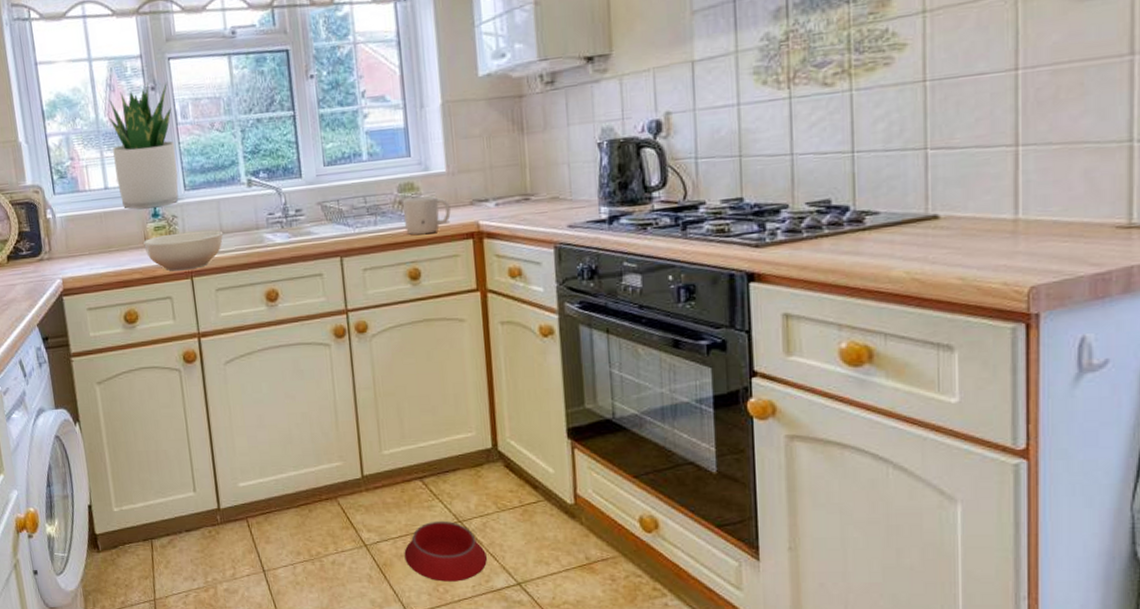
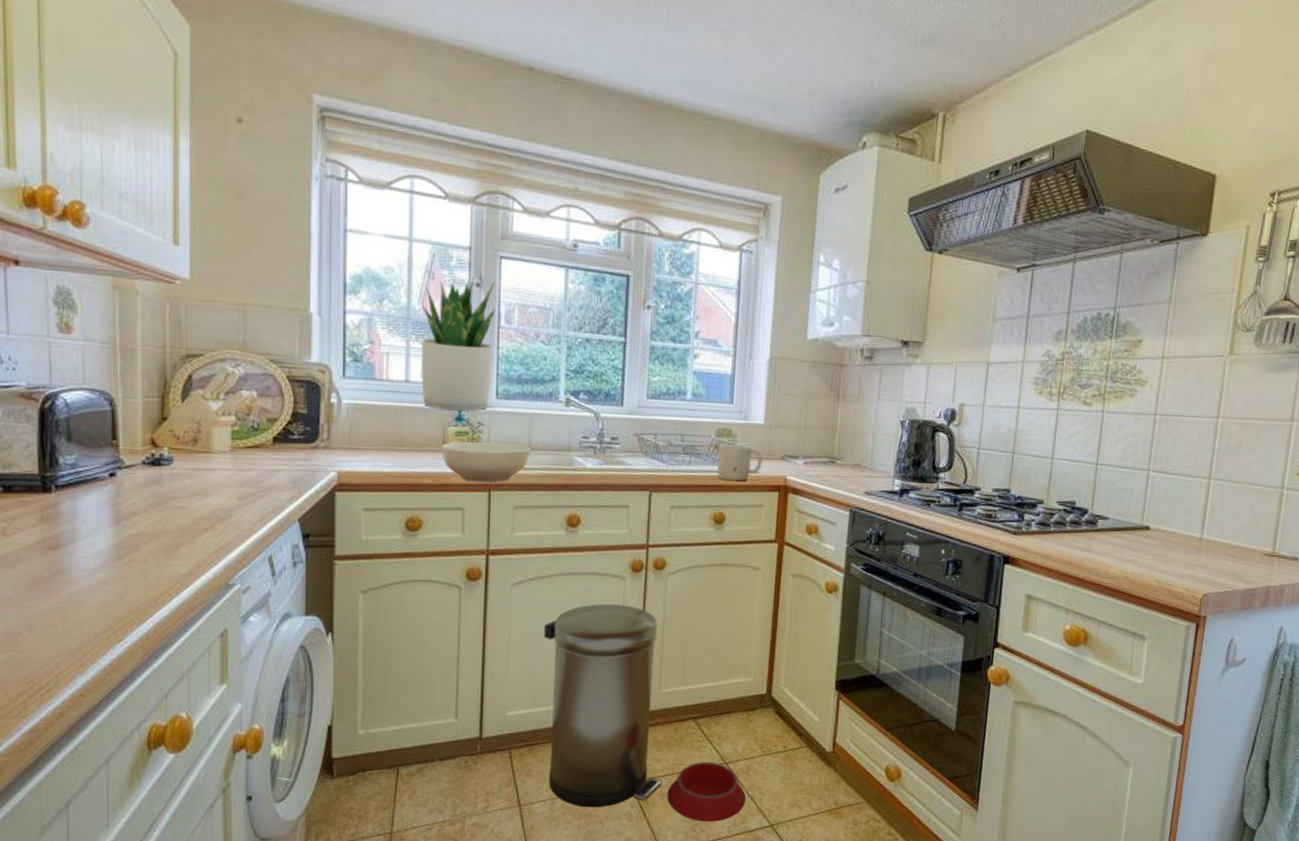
pedal bin: none [261,371,398,571] -> present [544,603,662,808]

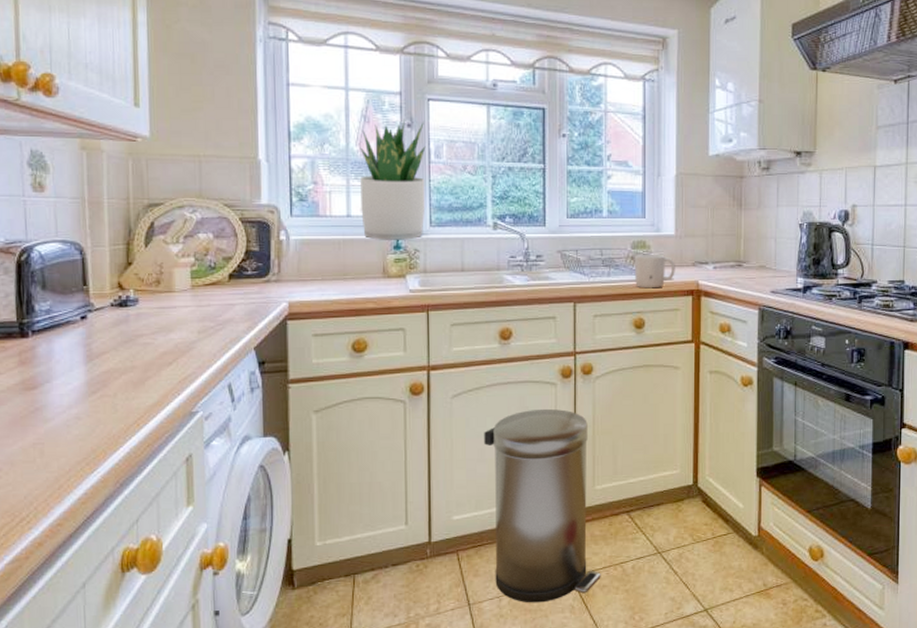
bowl: present [439,441,532,483] -> none [380,266,465,304]
pet bowl: present [667,761,746,822] -> none [606,552,680,610]

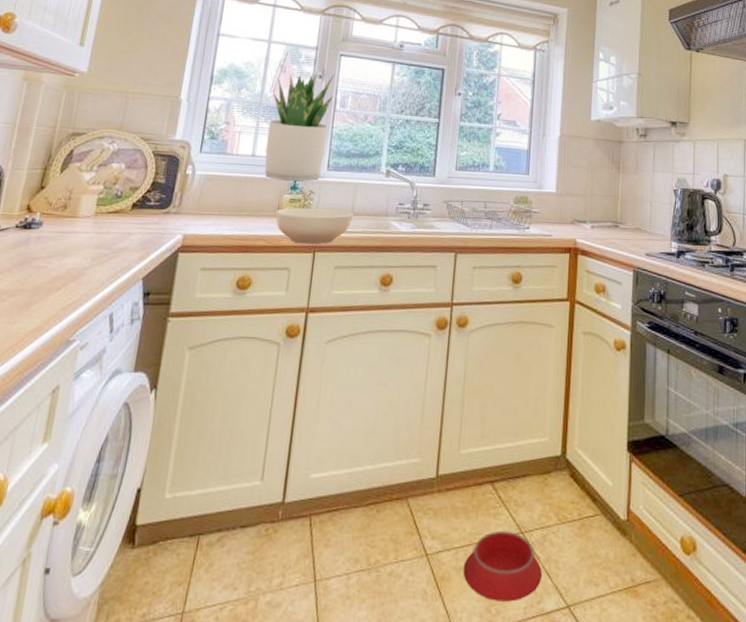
bowl: none [380,266,465,304] -> present [274,207,354,245]
pedal bin: present [484,408,601,603] -> none [346,360,459,584]
pet bowl: none [606,552,680,610] -> present [463,530,542,602]
mug: present [634,254,675,289] -> none [515,209,555,244]

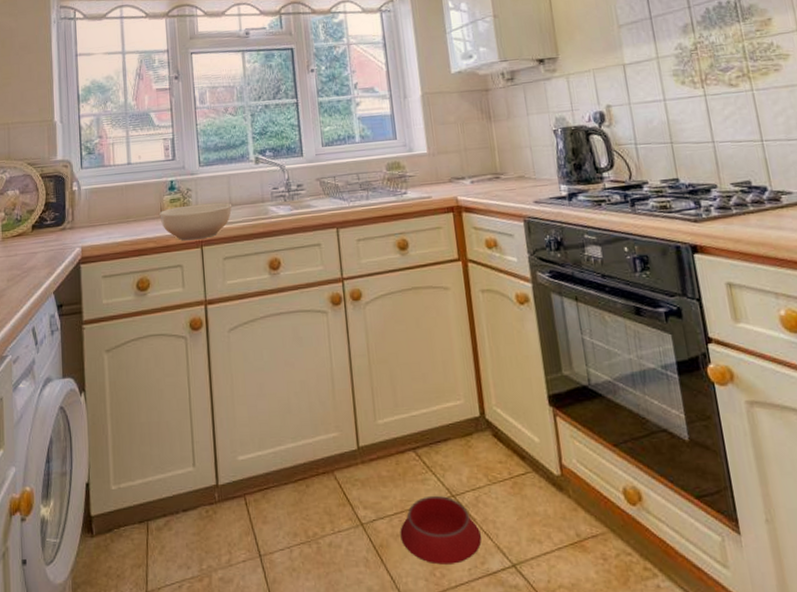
planter: present [264,71,334,182] -> none [136,73,194,184]

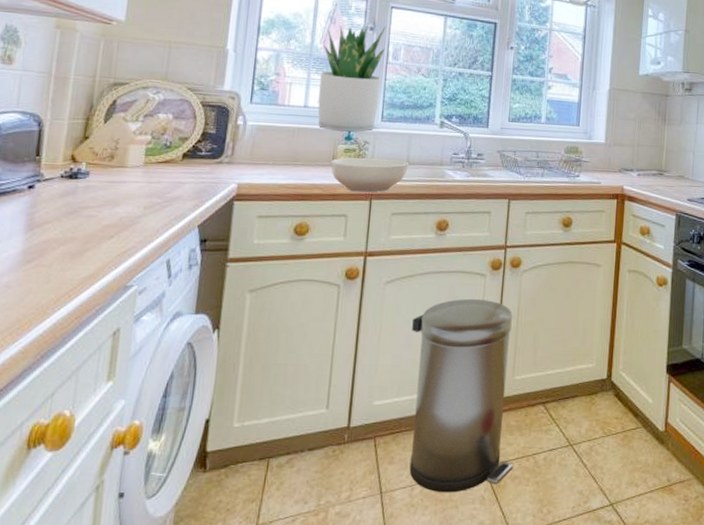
planter: none [136,73,194,184] -> present [317,23,386,133]
pedal bin: none [262,338,394,555] -> present [409,298,514,493]
pet bowl: present [400,495,481,565] -> none [517,444,588,503]

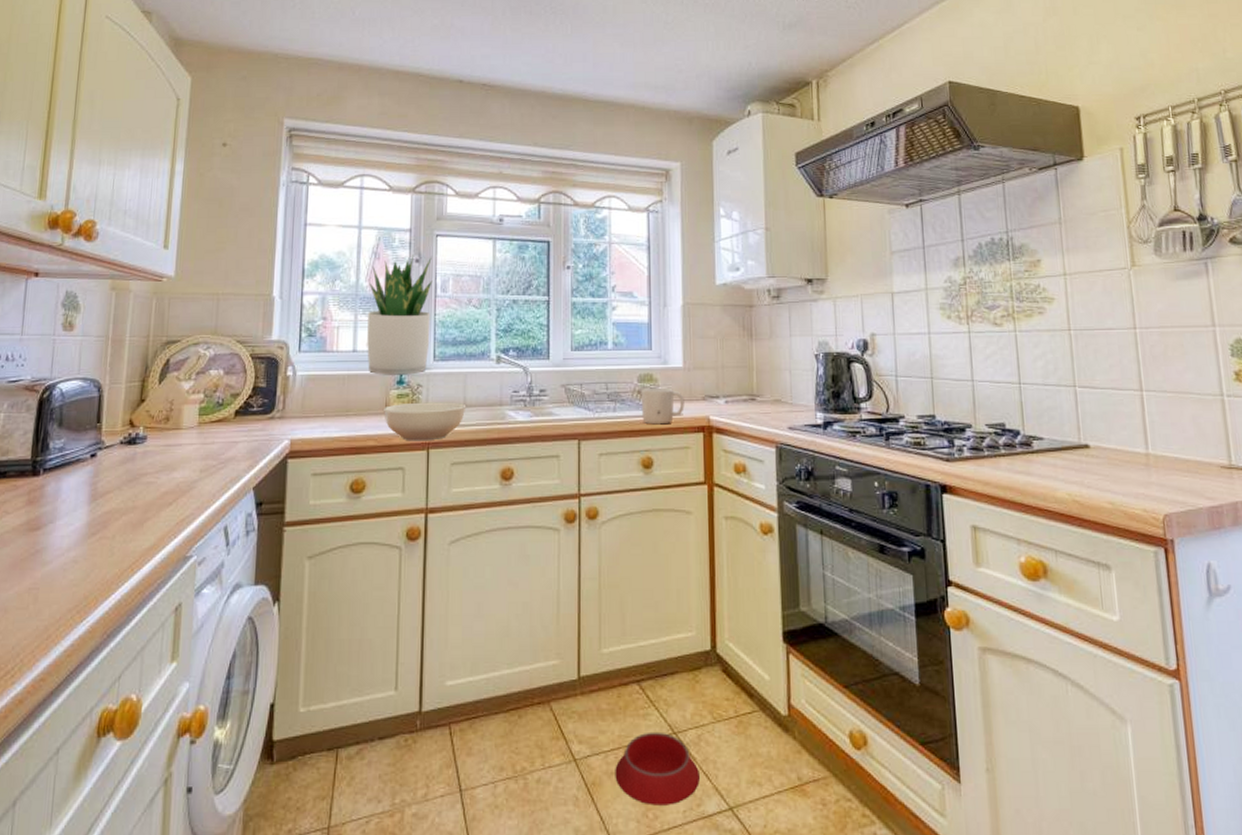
pedal bin: present [409,298,514,493] -> none [482,557,609,792]
pet bowl: none [517,444,588,503] -> present [615,731,700,806]
mug: none [566,158,604,191] -> present [640,387,685,425]

